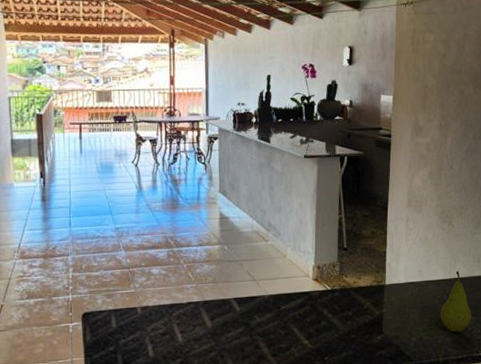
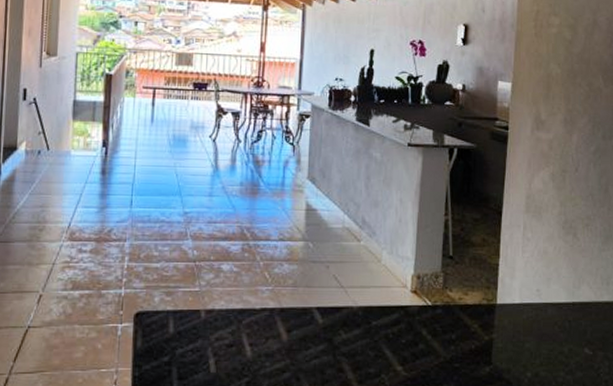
fruit: present [440,271,472,333] -> none [561,294,599,370]

